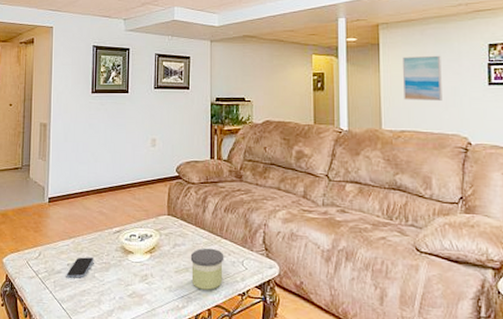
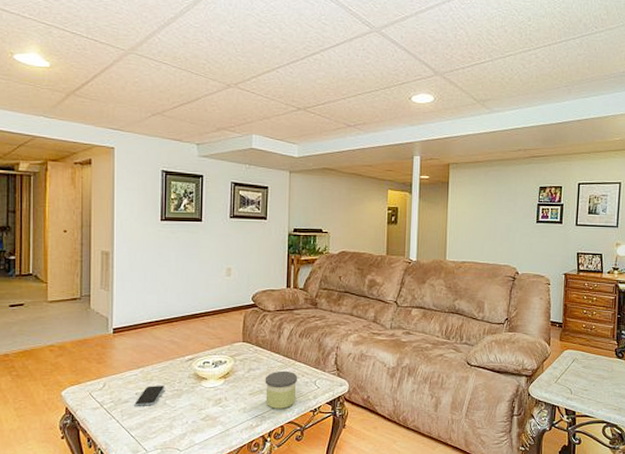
wall art: present [402,55,442,101] -> none [467,195,500,236]

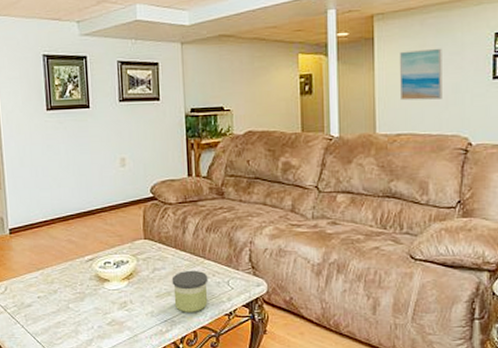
smartphone: present [134,386,165,406] -> none [37,288,67,310]
wall art: none [467,195,500,236] -> present [399,48,442,101]

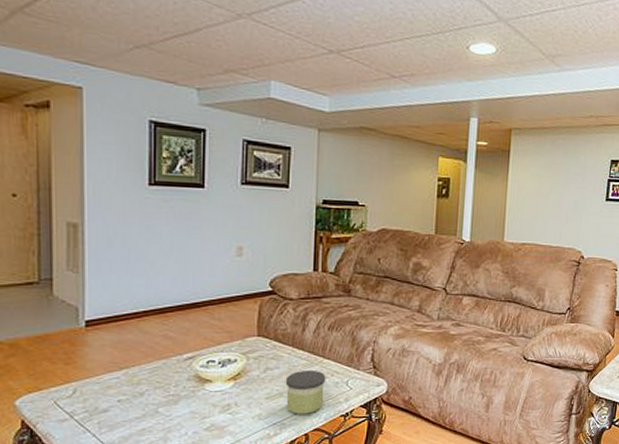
wall art: present [399,48,442,101] -> none [528,166,567,214]

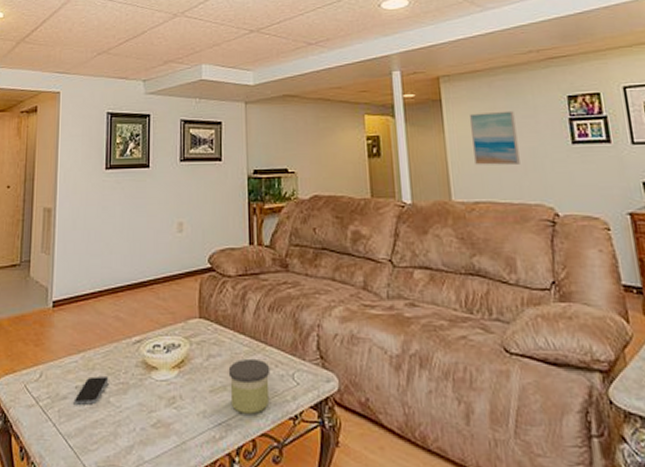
smartphone: none [116,390,157,416] -> present [73,376,109,405]
wall art: none [528,166,567,214] -> present [469,110,520,165]

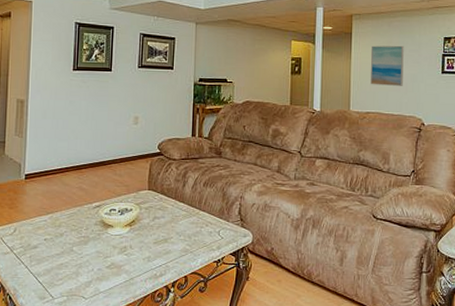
smartphone: present [73,376,109,405] -> none [43,232,73,252]
candle: present [228,358,270,414] -> none [169,219,202,259]

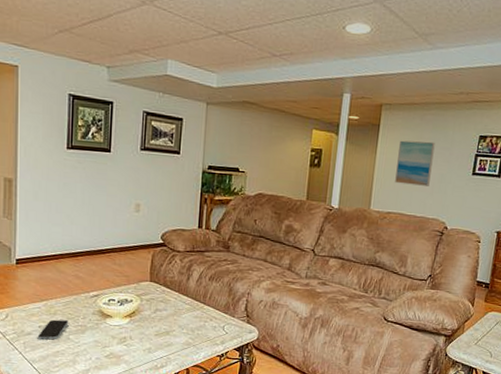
smartphone: none [43,232,73,252] -> present [37,319,69,340]

